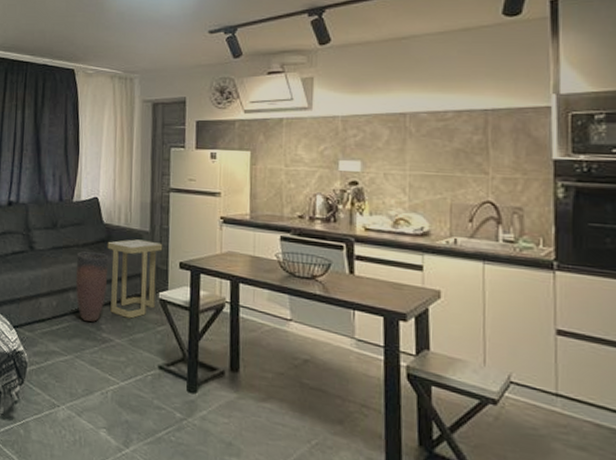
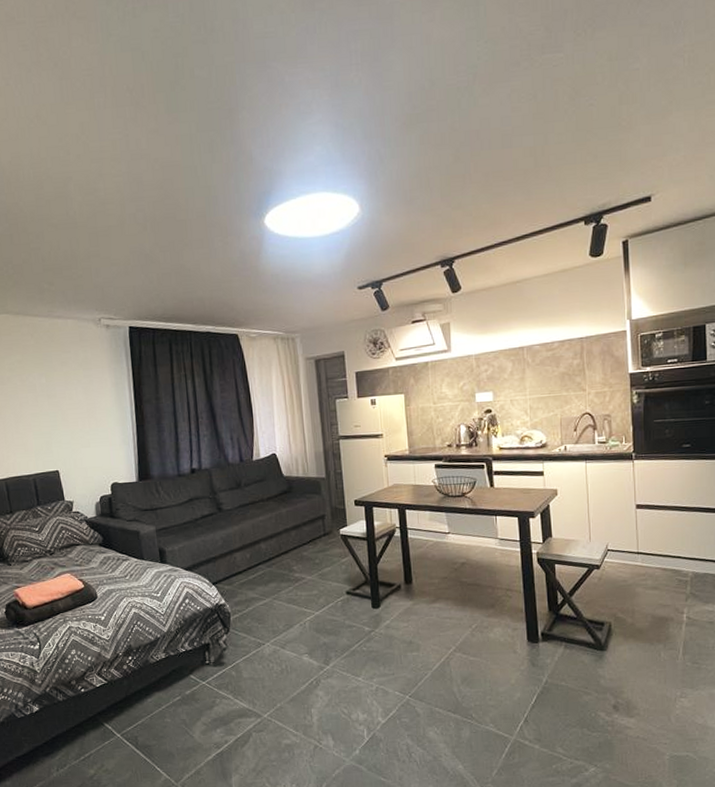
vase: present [76,251,109,322] -> none [262,503,294,567]
side table: present [107,239,163,319] -> none [289,485,339,557]

